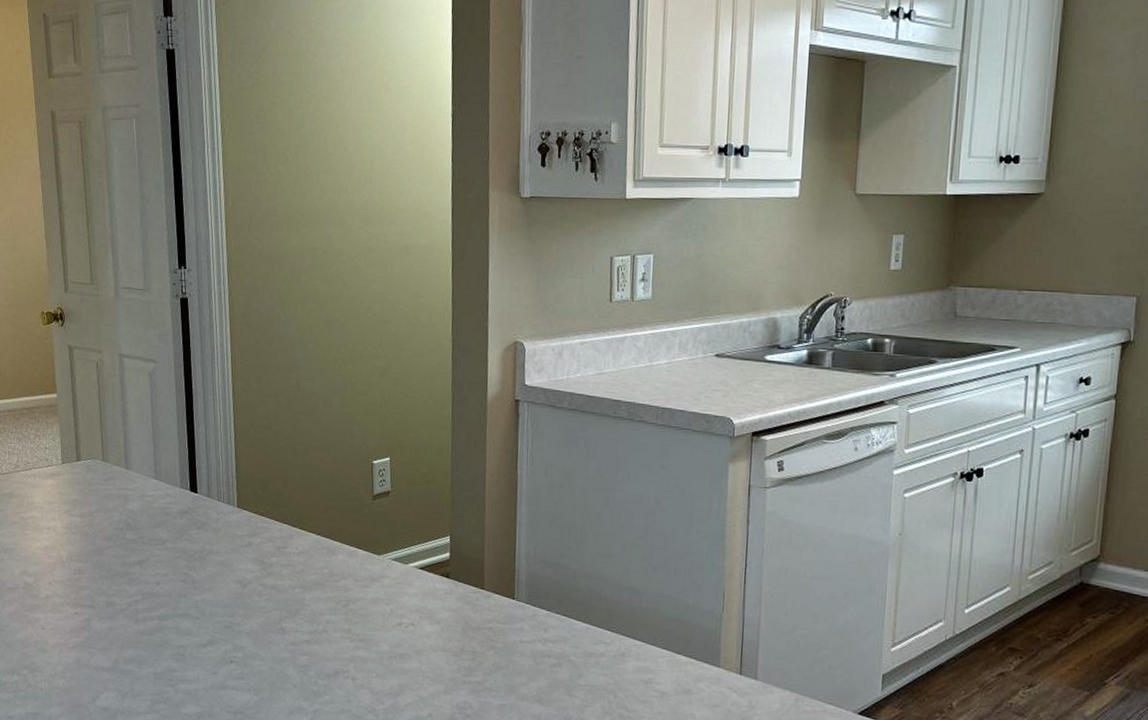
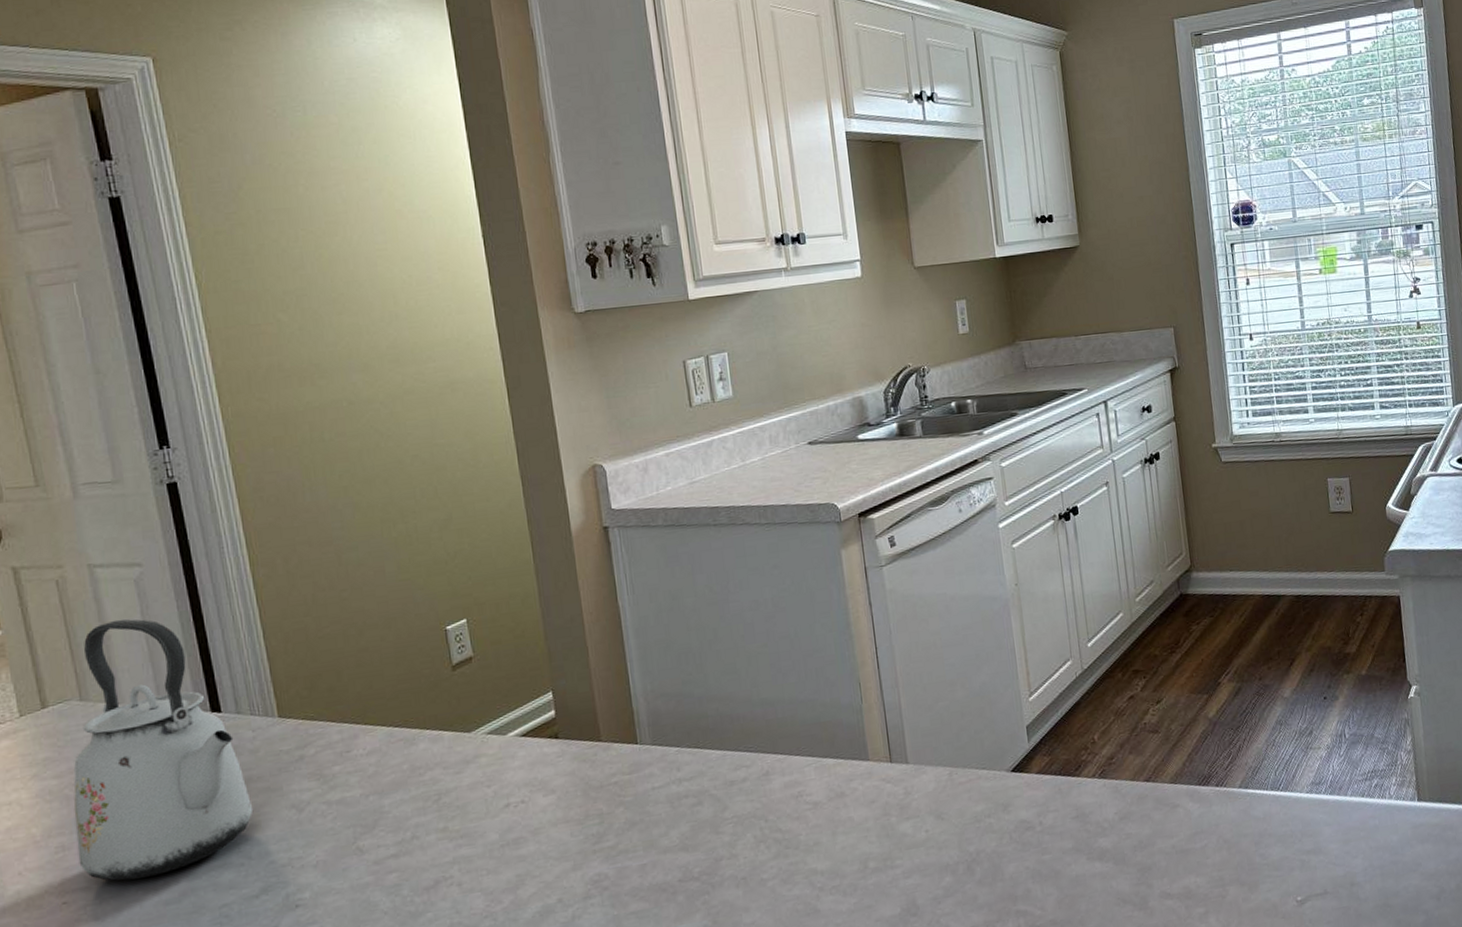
kettle: none [88,402,211,610] -> present [73,619,254,881]

